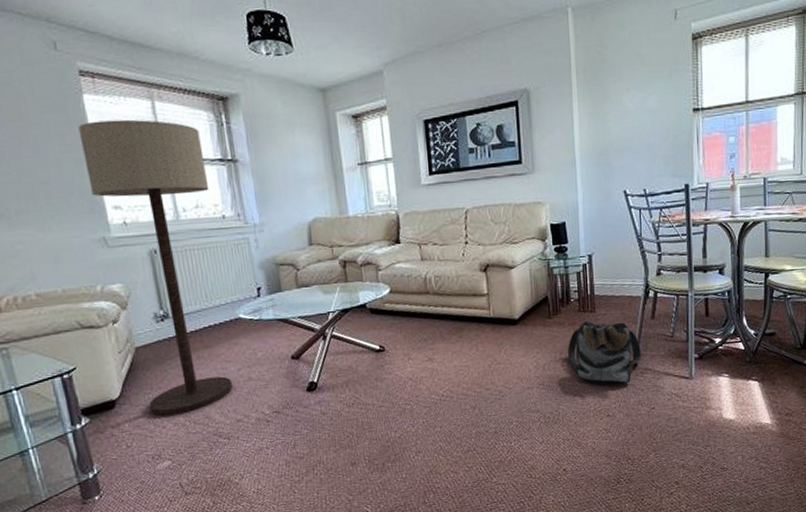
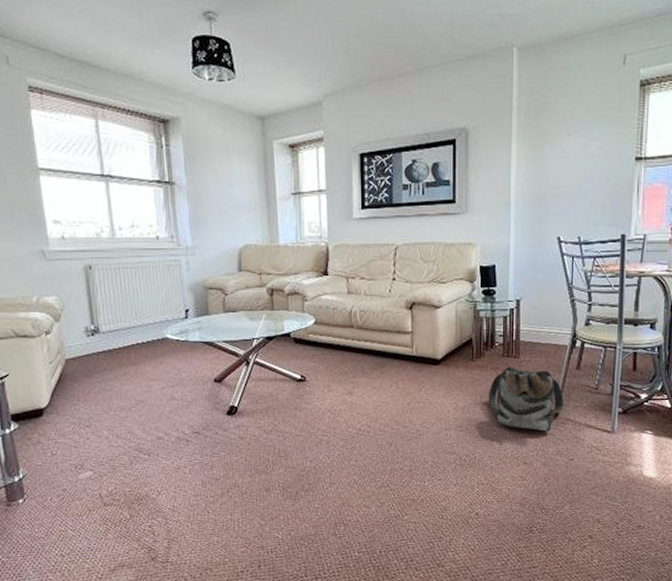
floor lamp: present [78,119,234,416] -> none [24,136,157,428]

